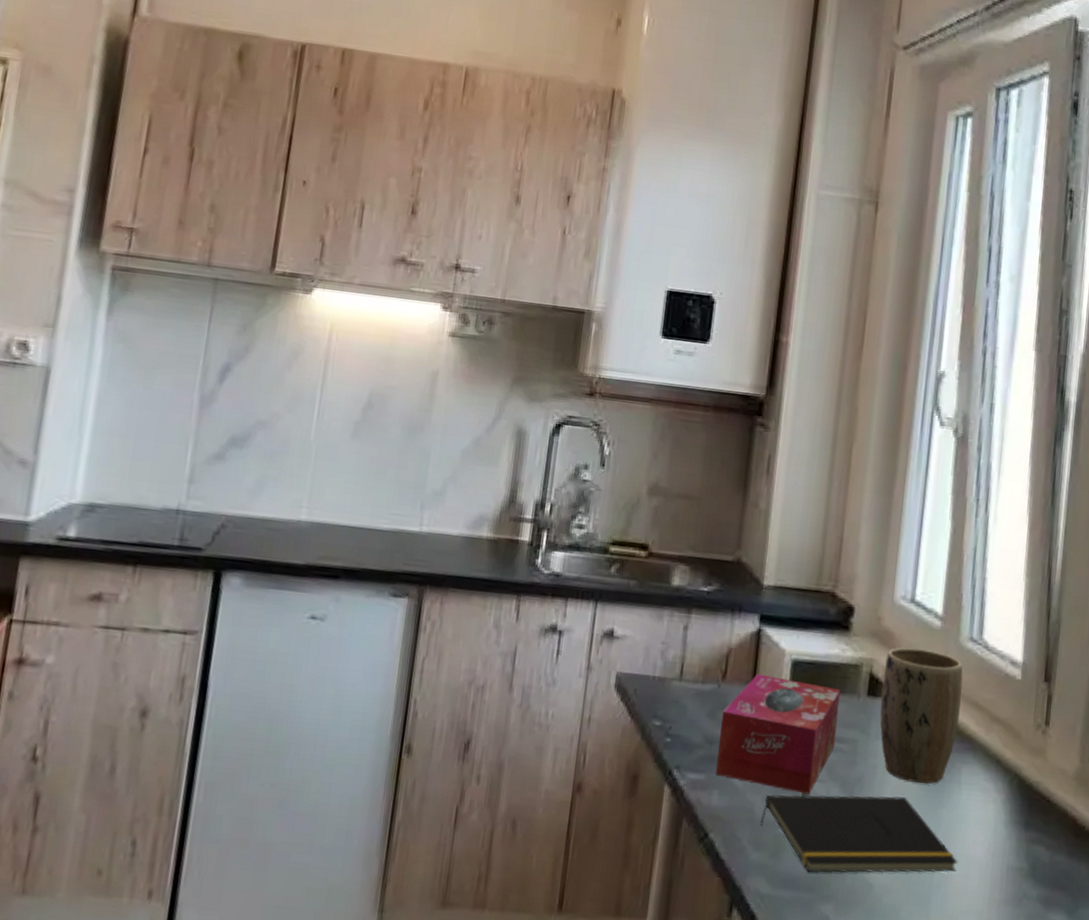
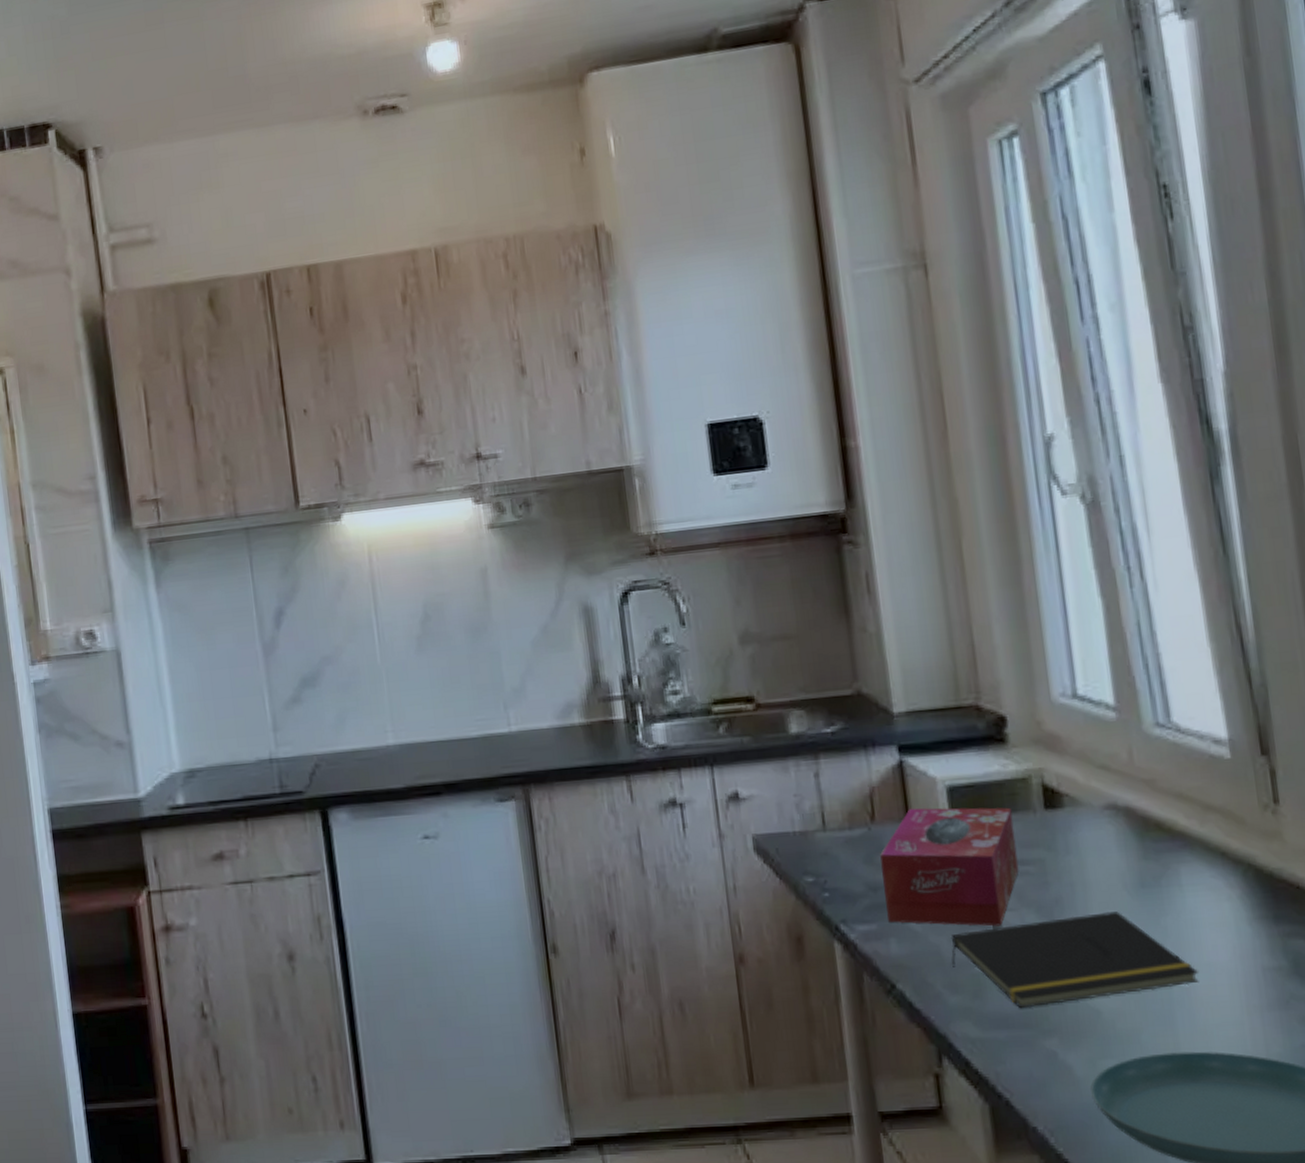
plant pot: present [880,647,963,784] -> none [1057,746,1164,894]

